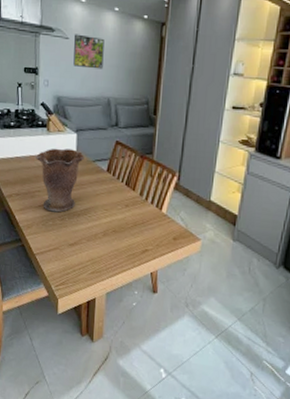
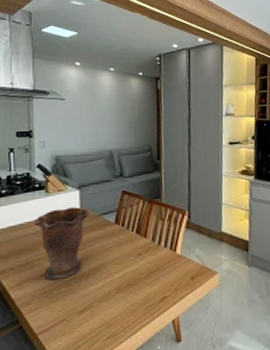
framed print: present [73,34,104,70] -> none [71,94,102,125]

